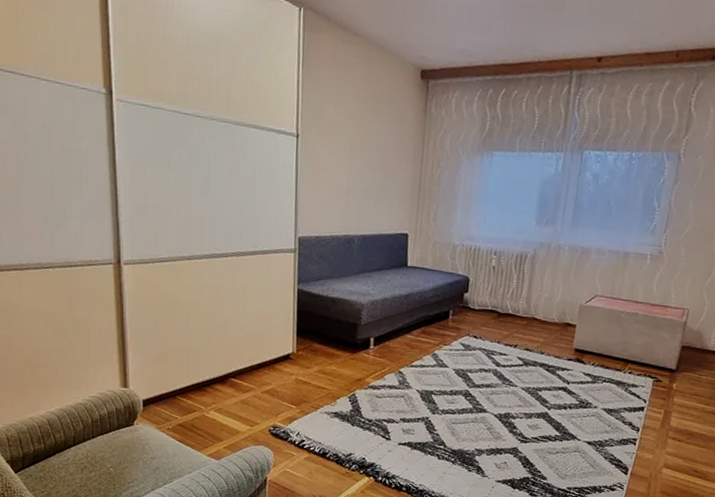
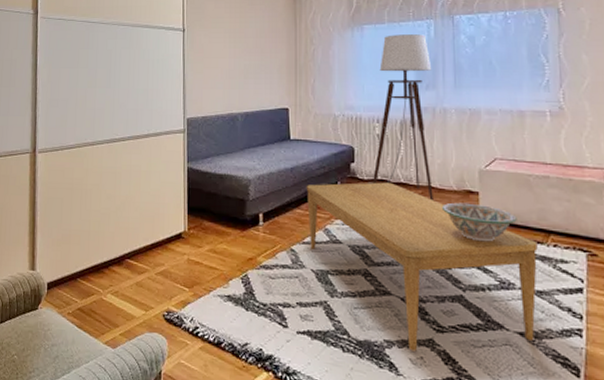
coffee table: none [417,311,617,458] -> present [306,182,538,351]
floor lamp: none [478,165,554,332] -> present [367,34,433,201]
decorative bowl: none [541,333,604,369] -> present [441,202,517,242]

